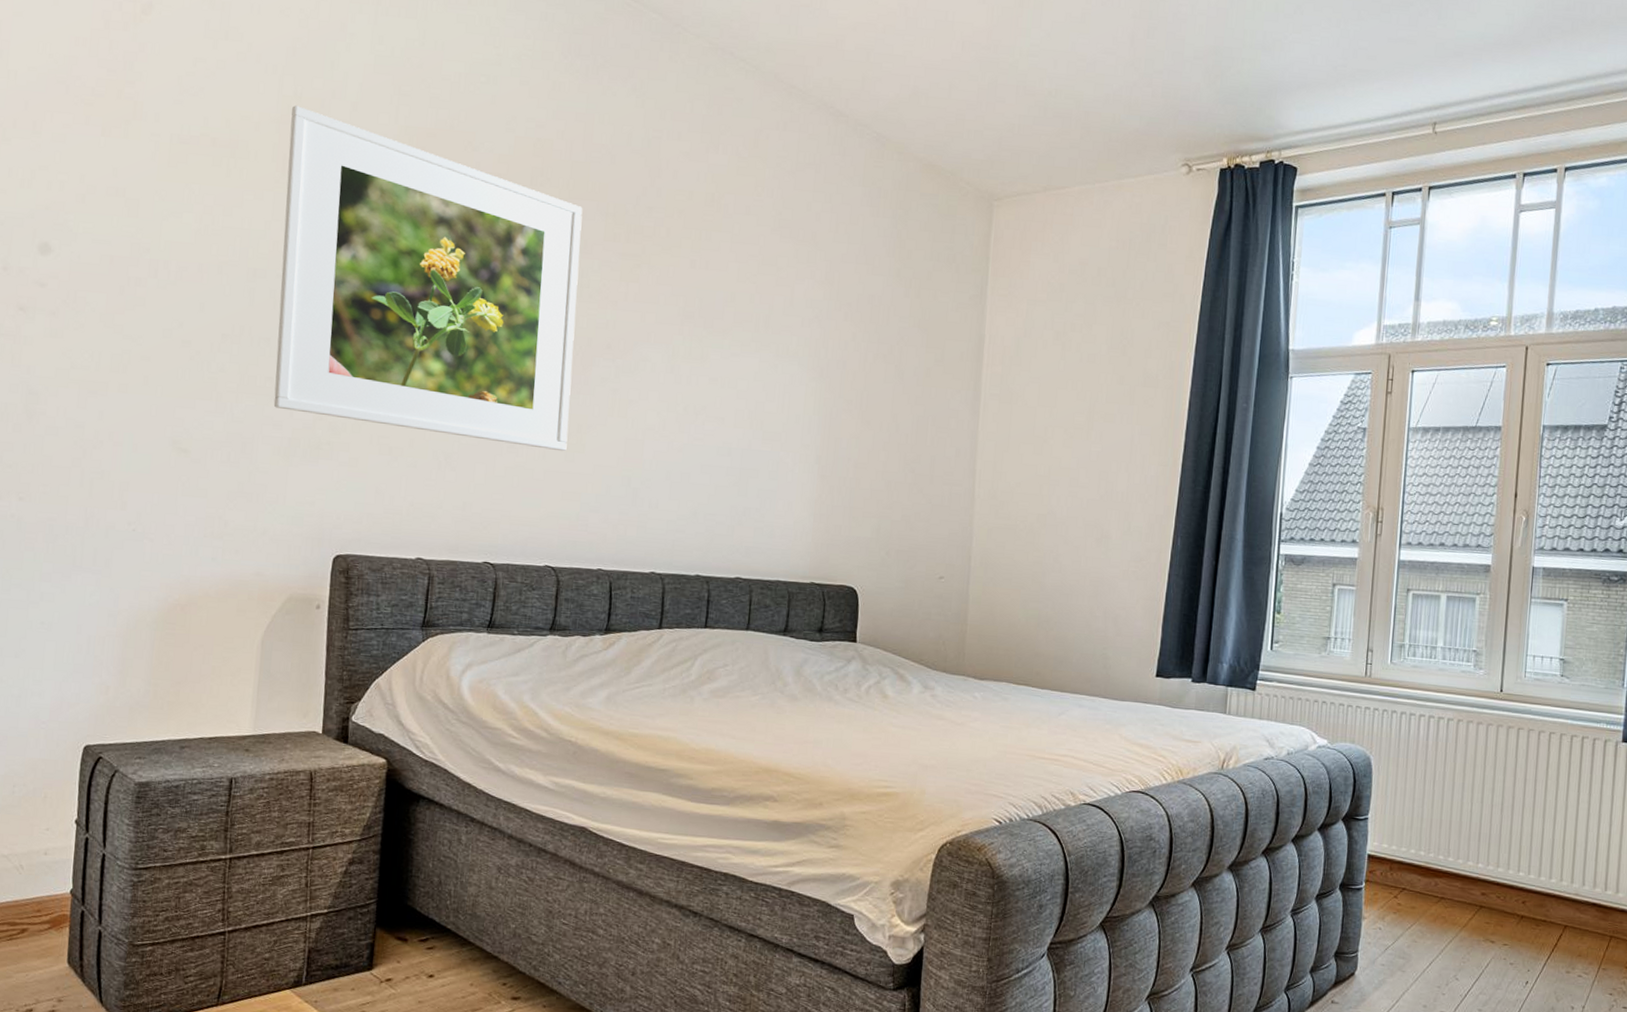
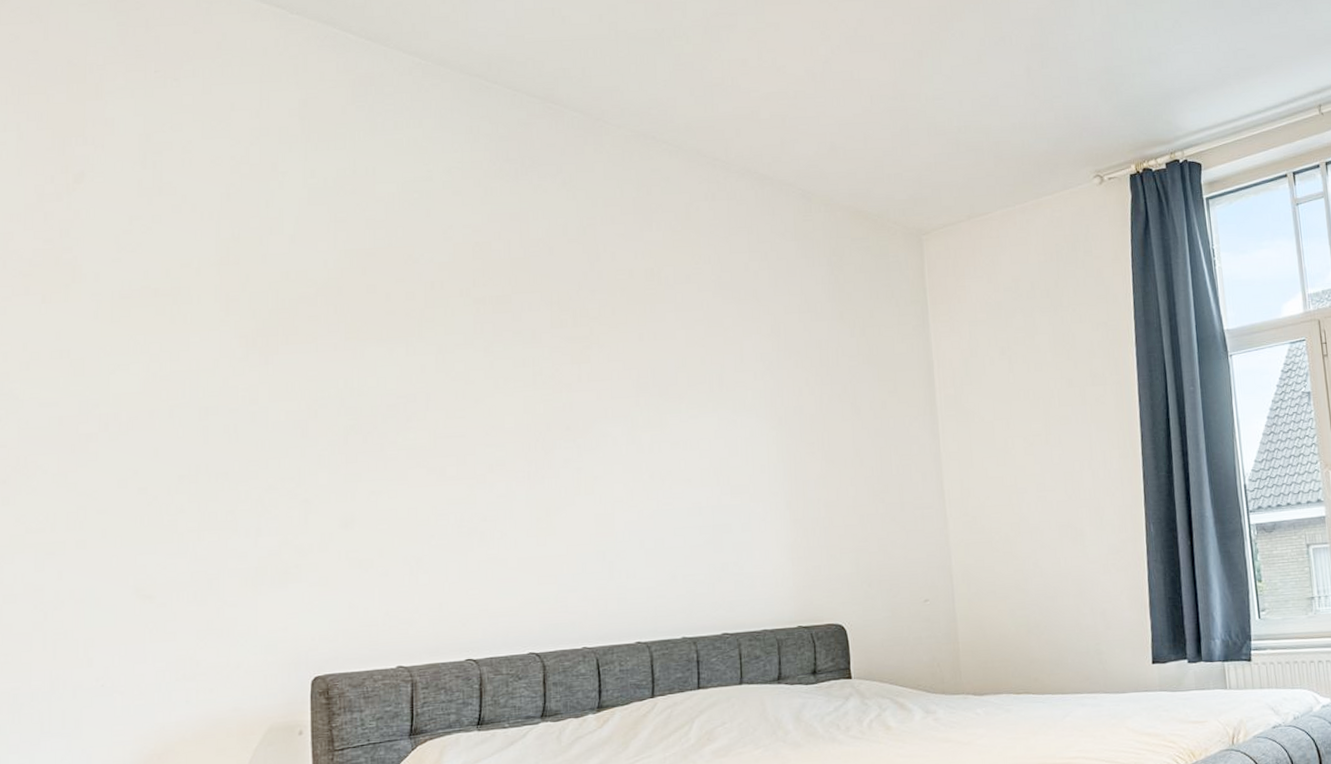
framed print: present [273,105,583,451] -> none [230,246,538,540]

